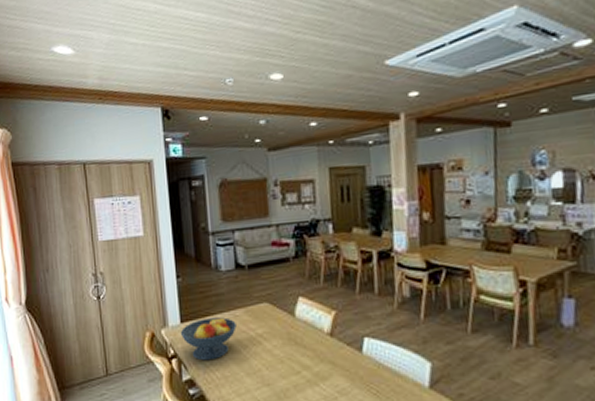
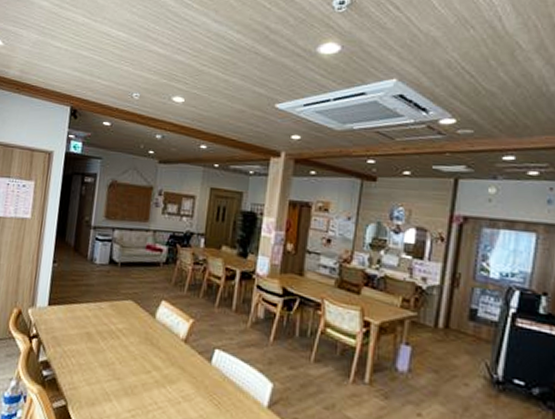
fruit bowl: present [181,316,236,361] -> none [46,305,100,346]

